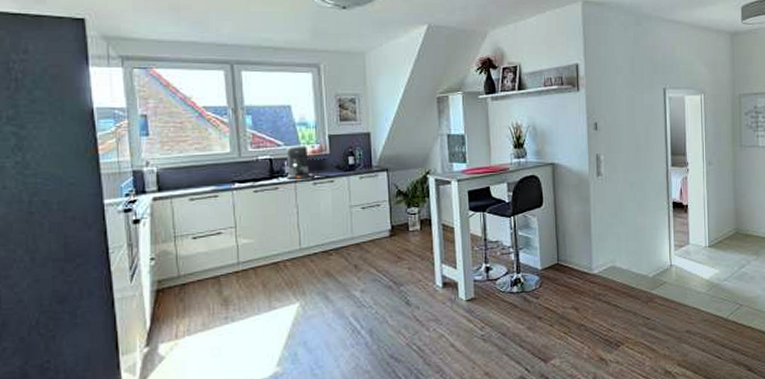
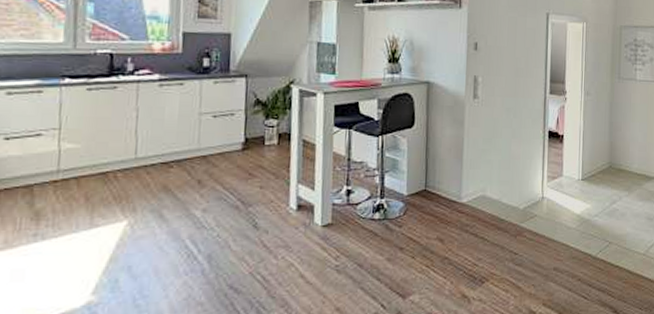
coffee maker: present [286,146,310,181] -> none [128,41,157,80]

